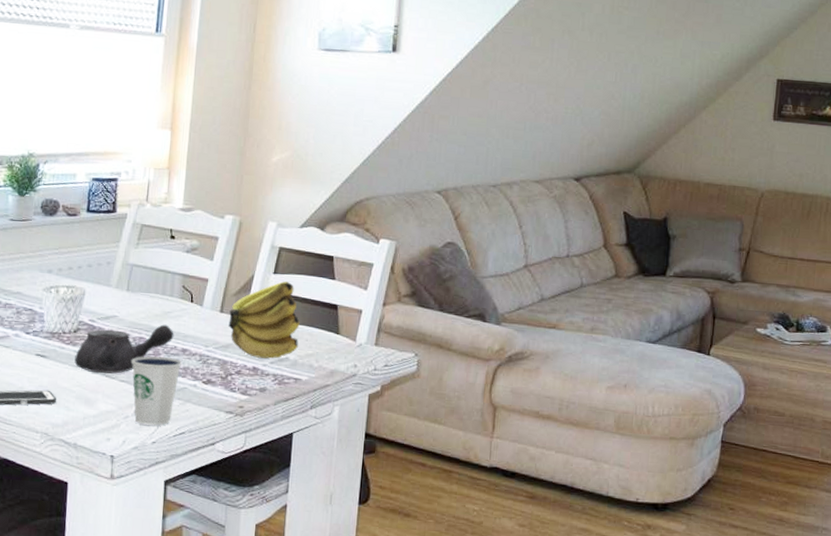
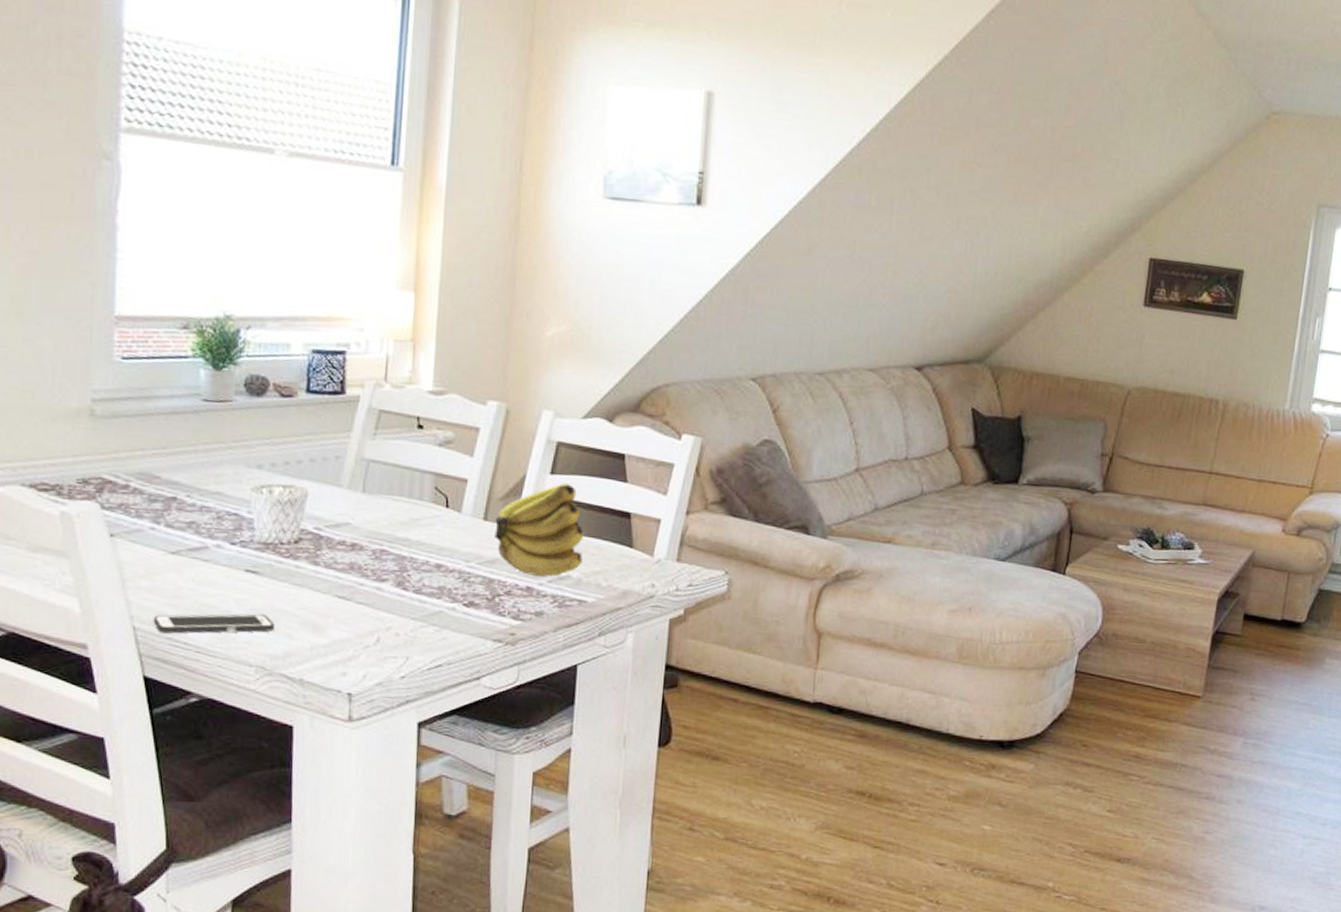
teapot: present [74,324,174,374] -> none [296,534,425,595]
dixie cup: present [131,356,183,426] -> none [371,572,437,657]

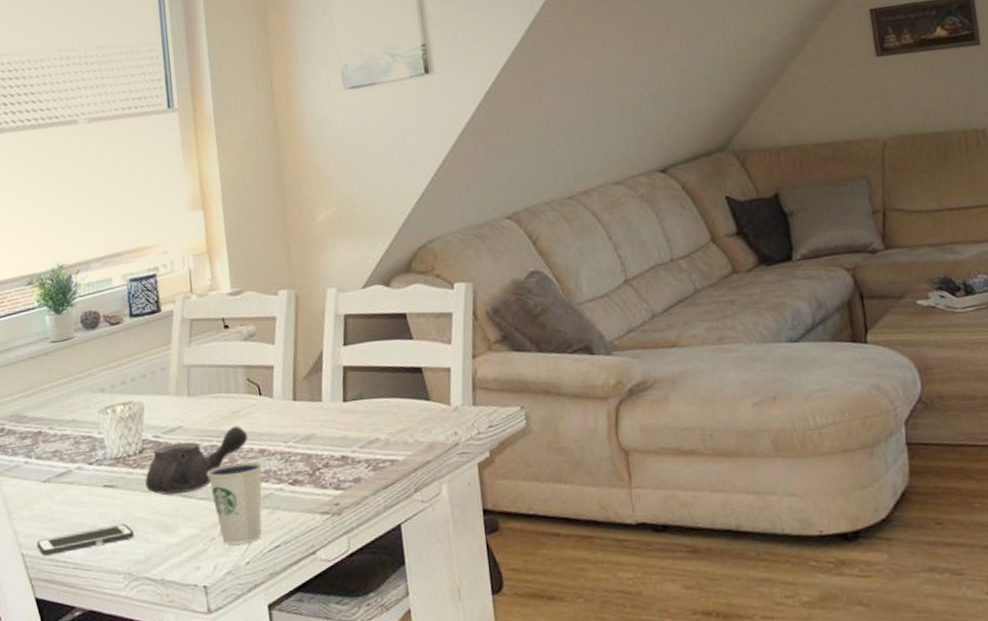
teapot: none [296,534,425,595] -> present [145,425,248,496]
dixie cup: none [371,572,437,657] -> present [207,462,263,544]
banana: present [494,483,584,577] -> none [303,352,387,445]

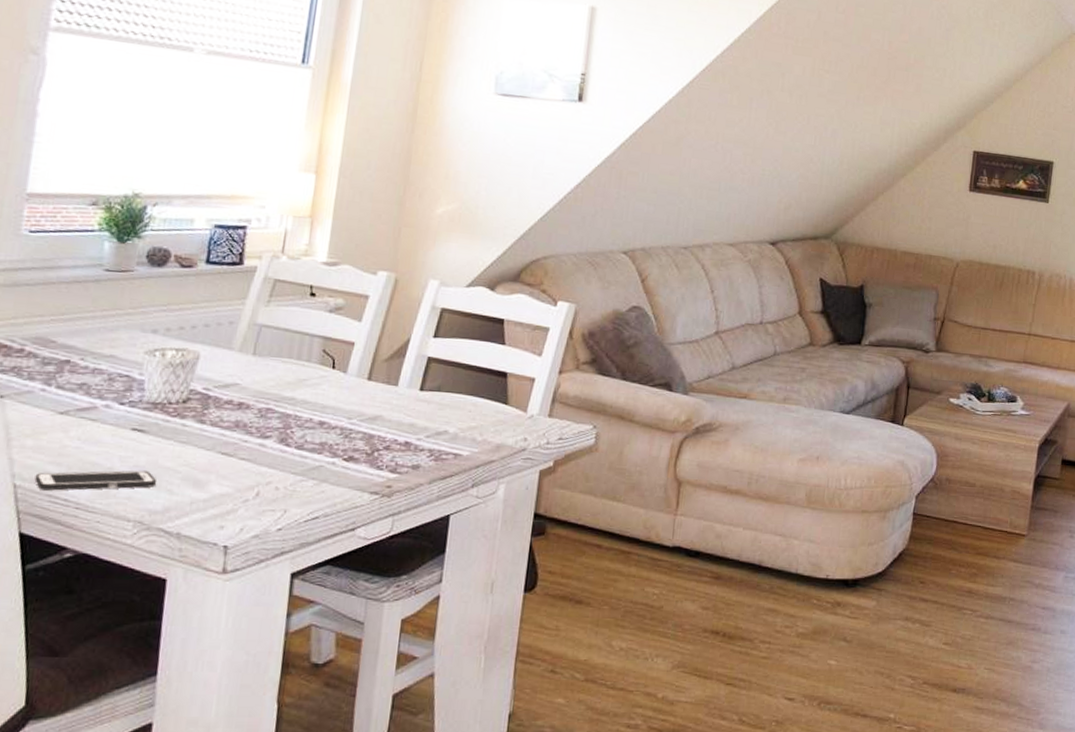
teapot: present [145,425,248,496] -> none [182,393,310,451]
dixie cup: present [207,462,263,544] -> none [255,430,319,510]

